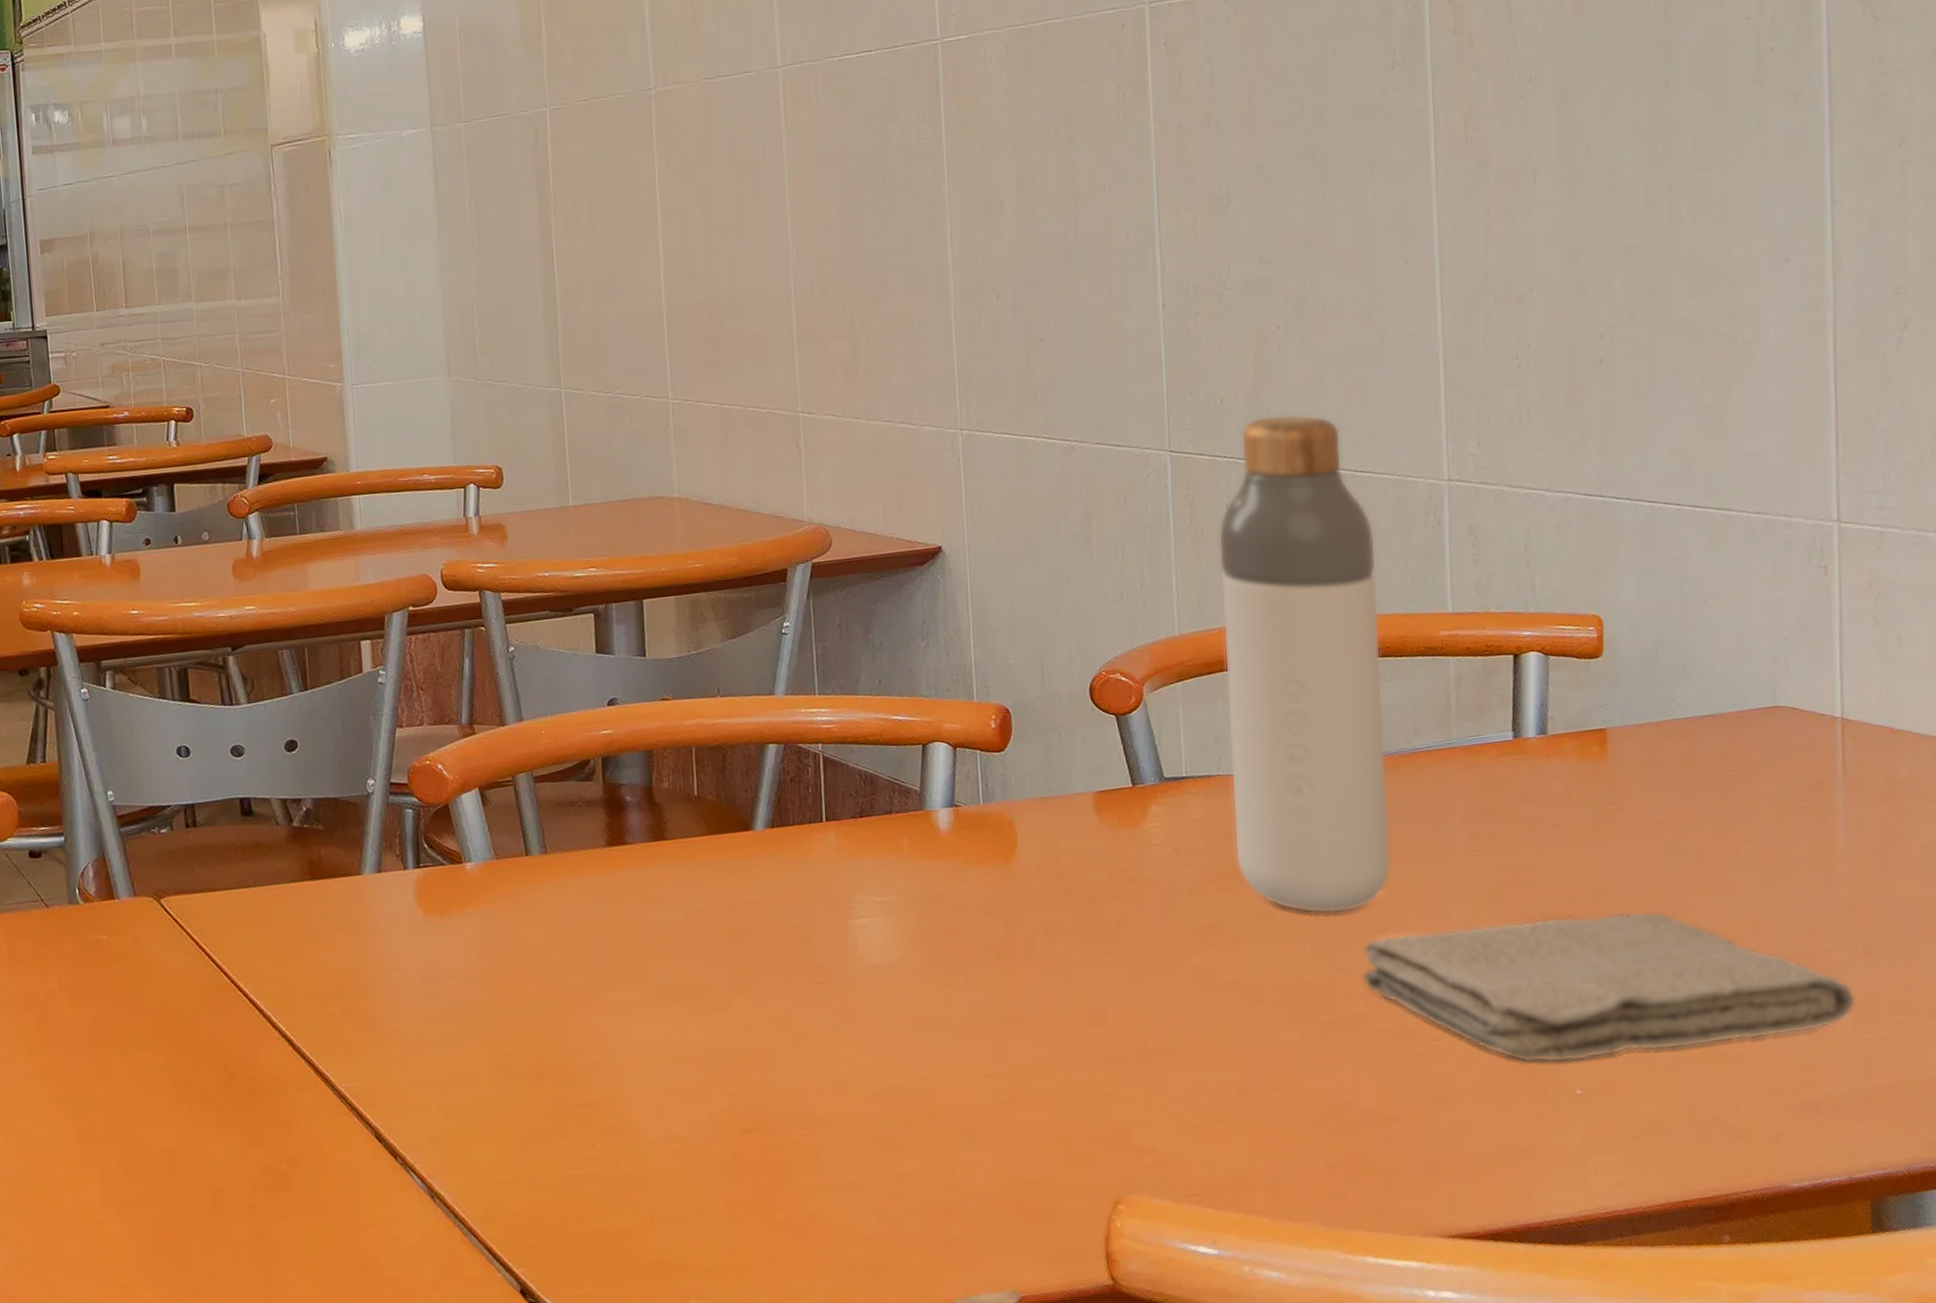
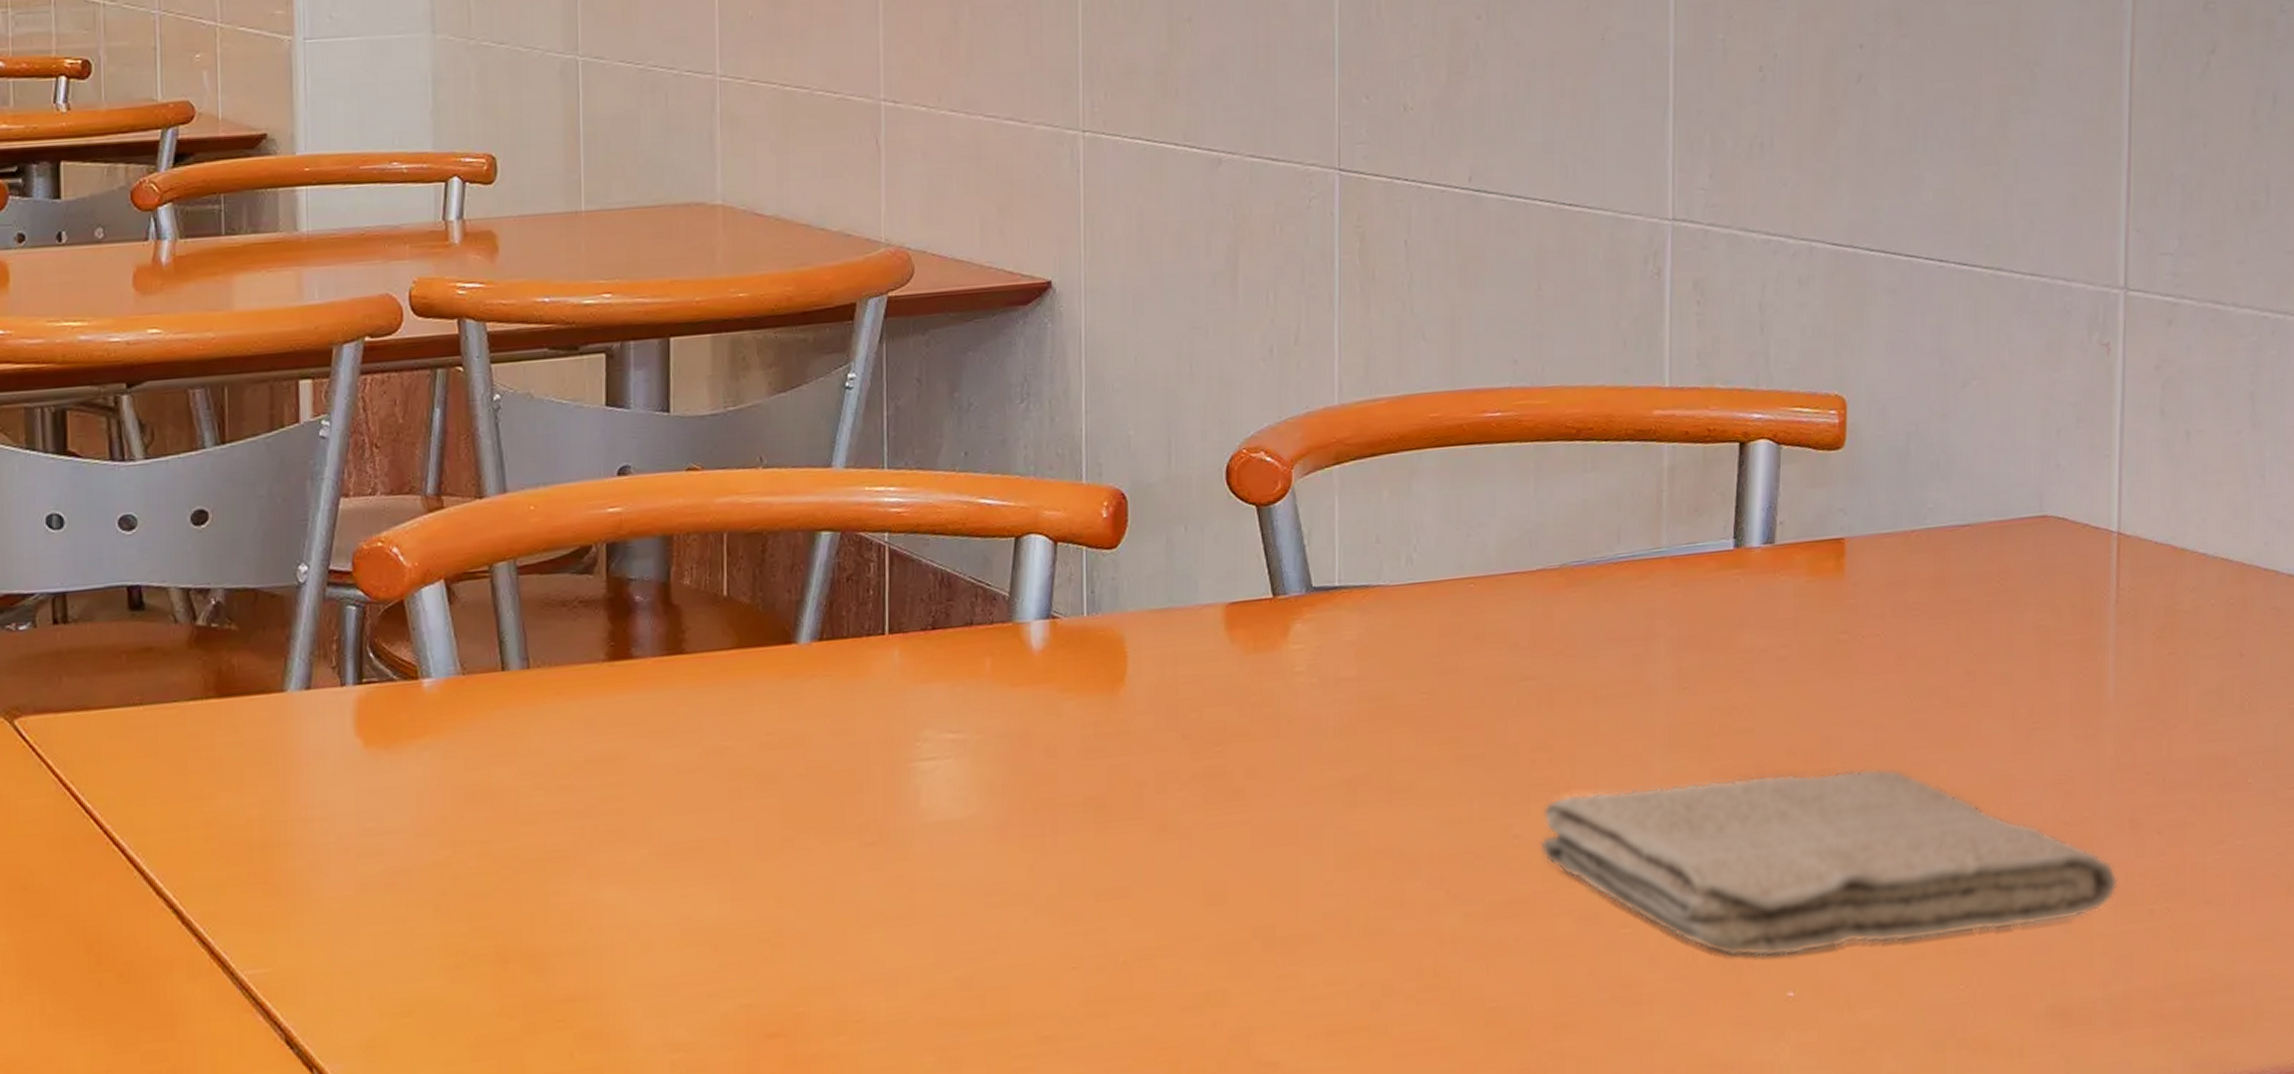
bottle: present [1218,414,1391,914] -> none [1392,128,1582,765]

